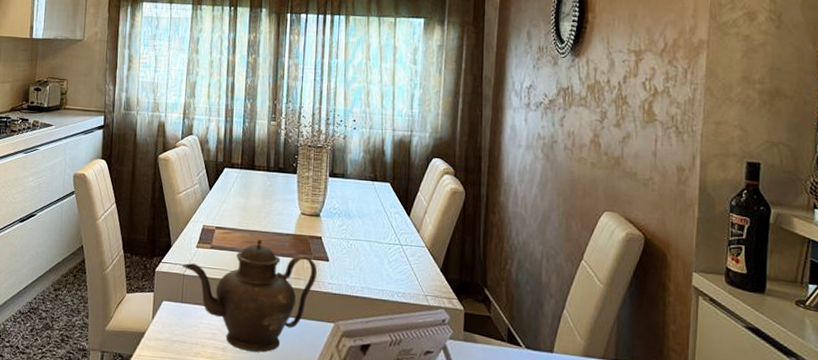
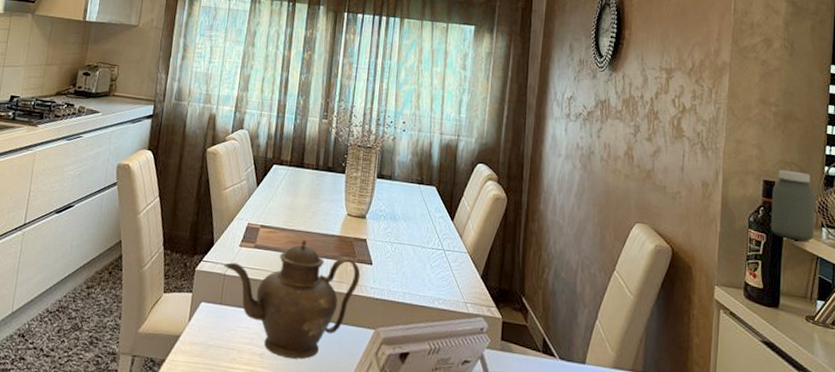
jar: none [755,150,807,225] -> present [770,169,815,242]

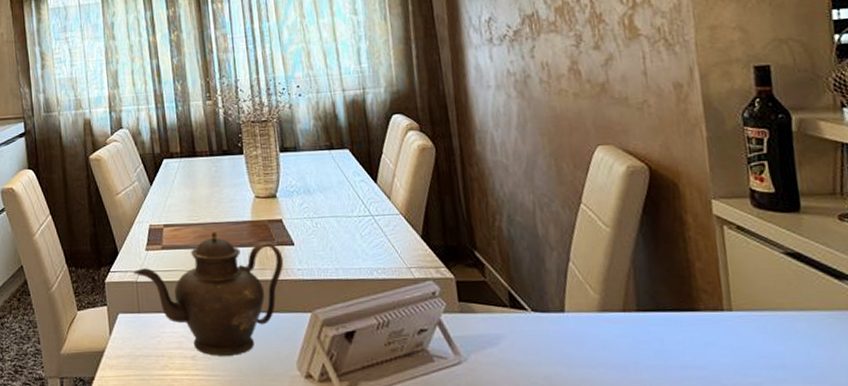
jar: present [770,169,815,242] -> none [767,47,834,130]

